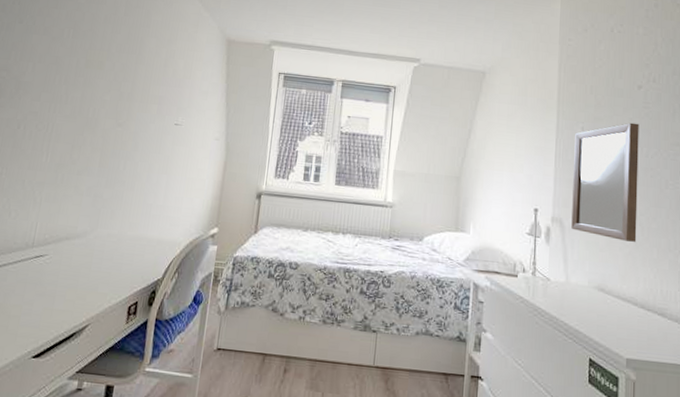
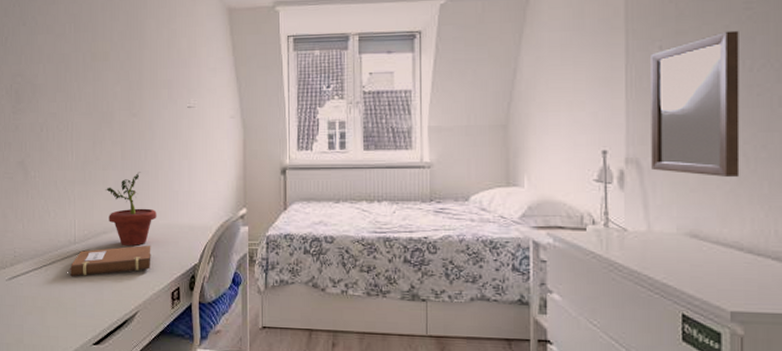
notebook: none [19,255,115,283] -> present [68,246,151,277]
potted plant: none [74,180,127,255] -> present [105,172,157,246]

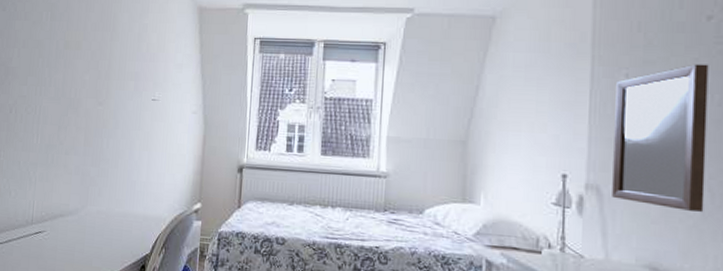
notebook: present [68,246,151,277] -> none [23,231,105,257]
potted plant: present [105,172,157,246] -> none [65,159,114,231]

